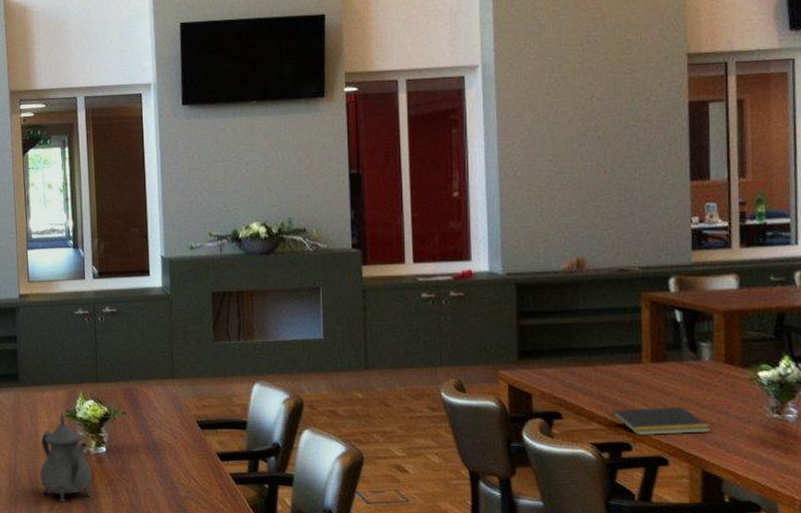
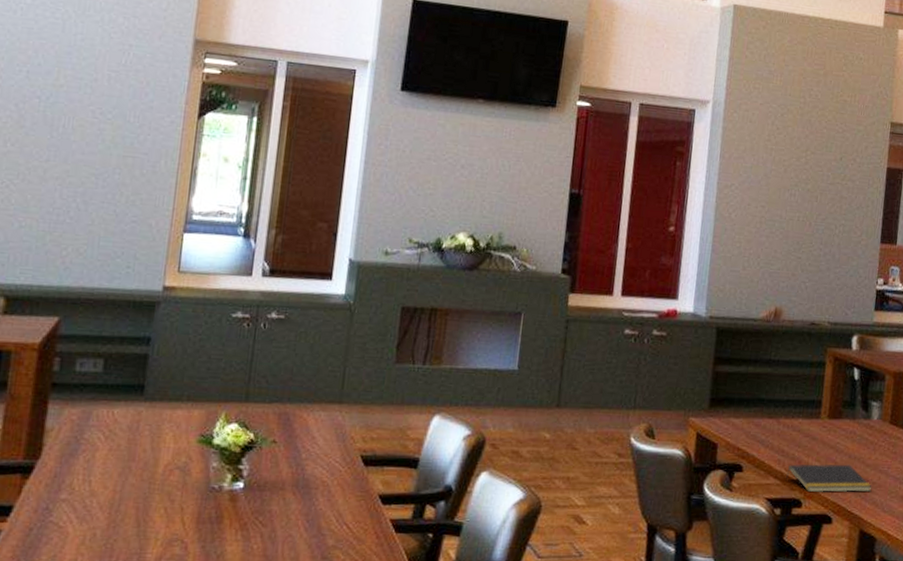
teapot: present [40,412,92,502] -> none [150,436,221,551]

